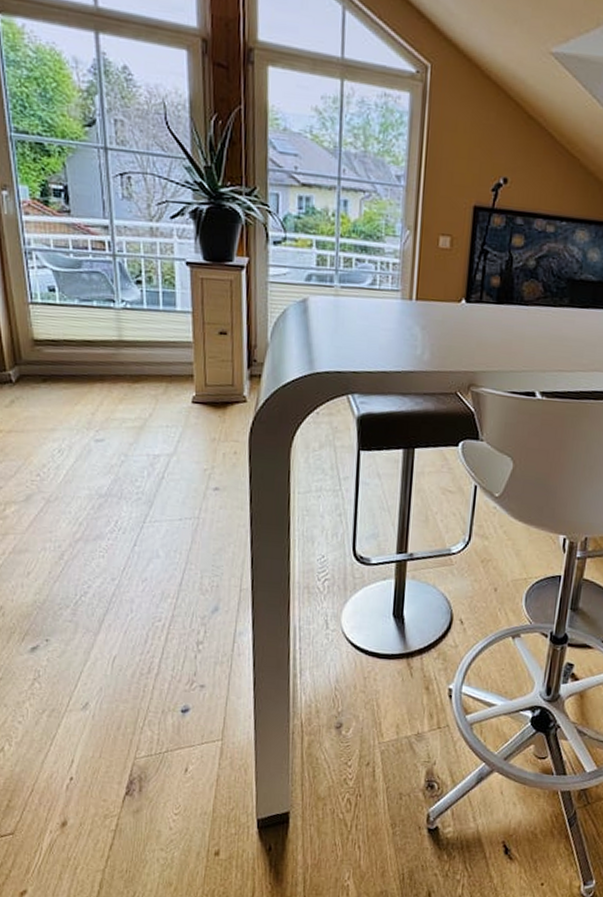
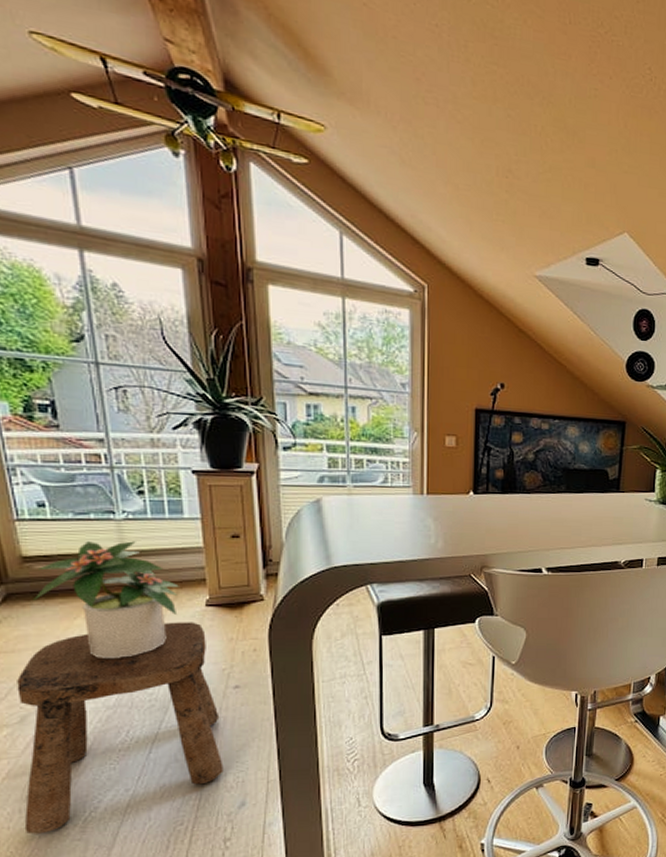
stool: none [25,416,200,611] -> present [17,622,224,834]
potted plant: none [40,329,170,448] -> present [32,541,181,658]

